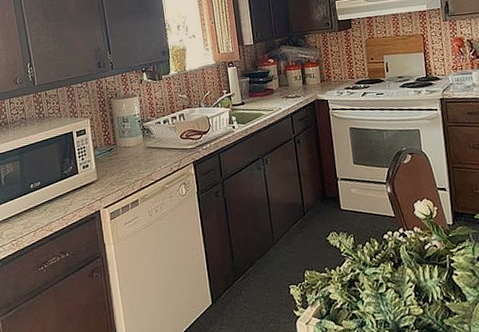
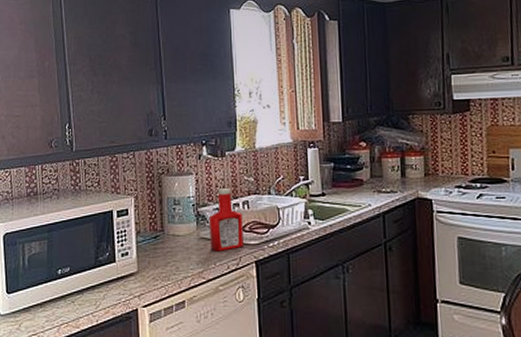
ketchup bottle: none [152,105,183,157] -> present [208,188,245,251]

